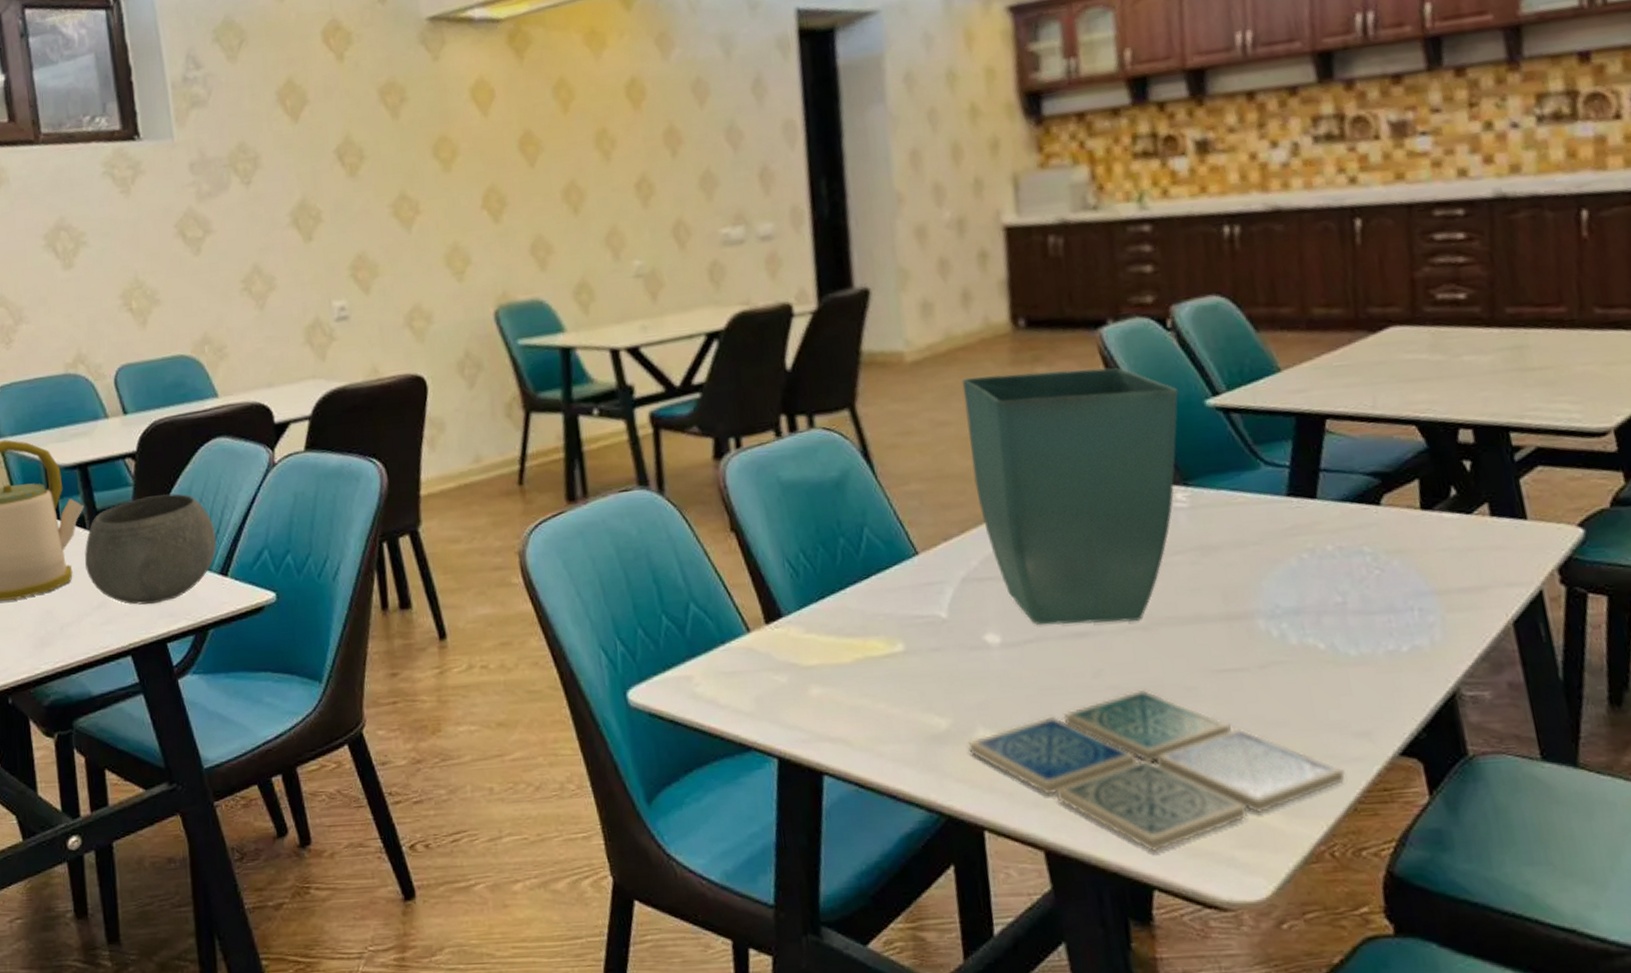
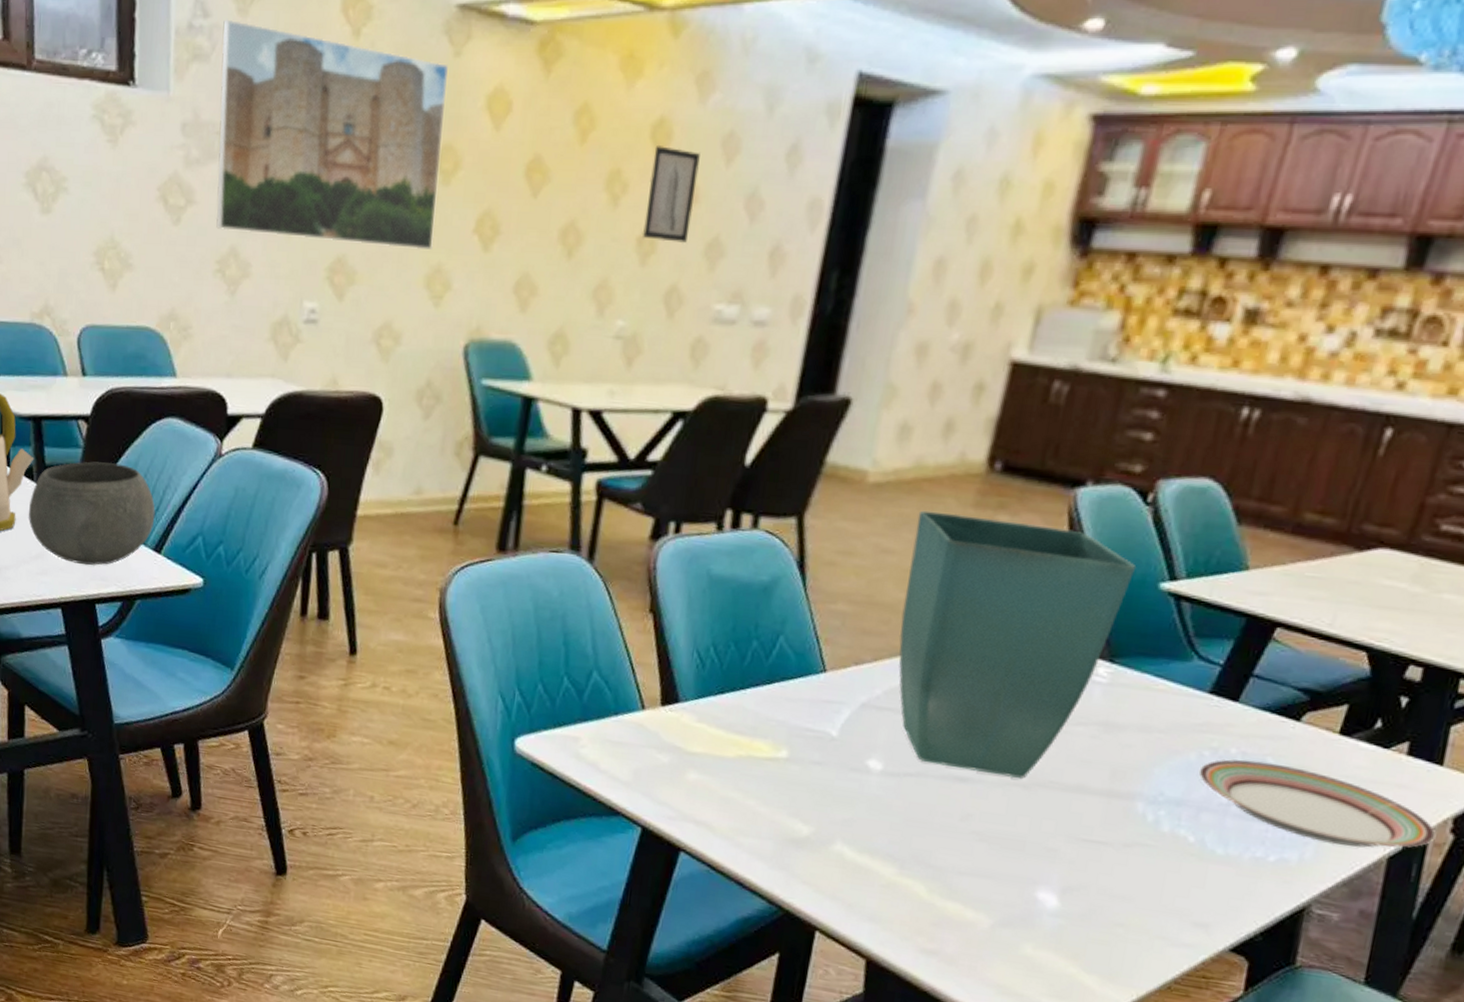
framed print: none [215,66,446,251] -> present [216,19,448,250]
wall art: none [632,100,682,183] -> present [642,146,700,243]
drink coaster: present [968,689,1345,853] -> none [822,840,1172,984]
plate: none [1304,551,1549,621] -> present [1198,759,1436,848]

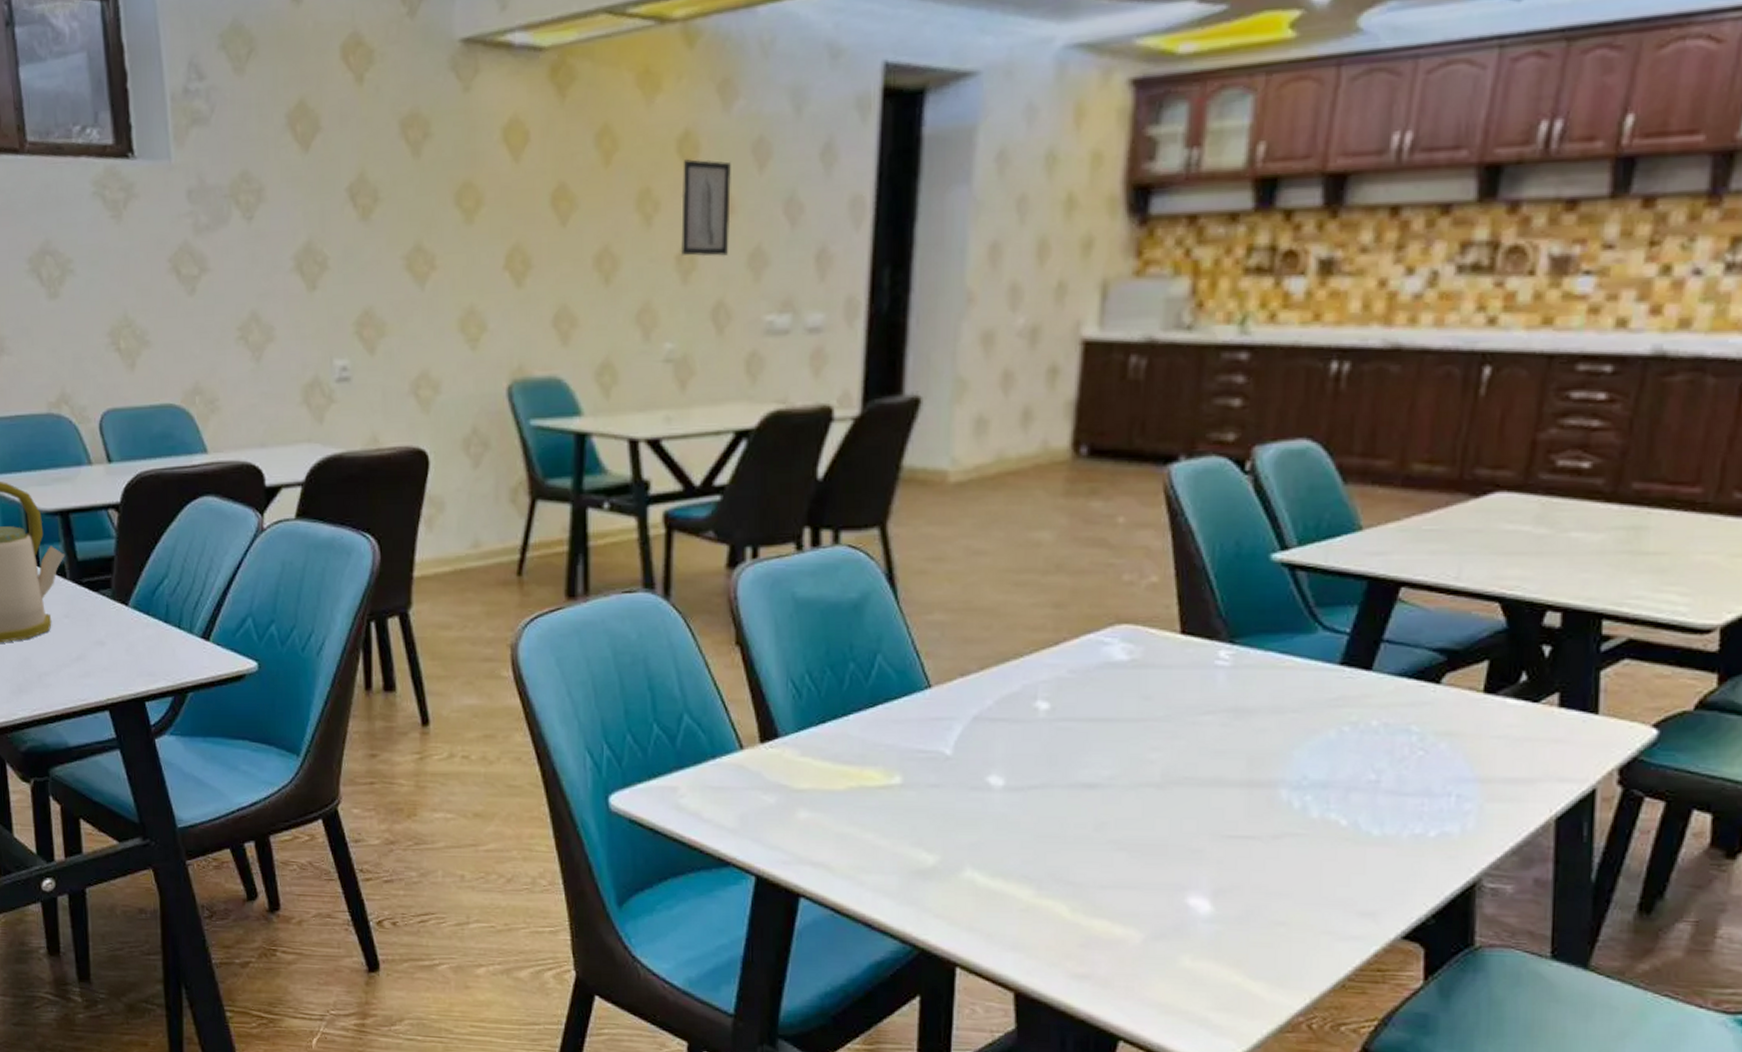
bowl: present [28,461,155,566] -> none [64,549,200,662]
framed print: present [216,19,448,250] -> none [220,79,463,296]
flower pot: present [898,510,1137,778] -> none [1003,505,1244,779]
plate: present [1198,759,1436,848] -> none [1341,731,1603,812]

